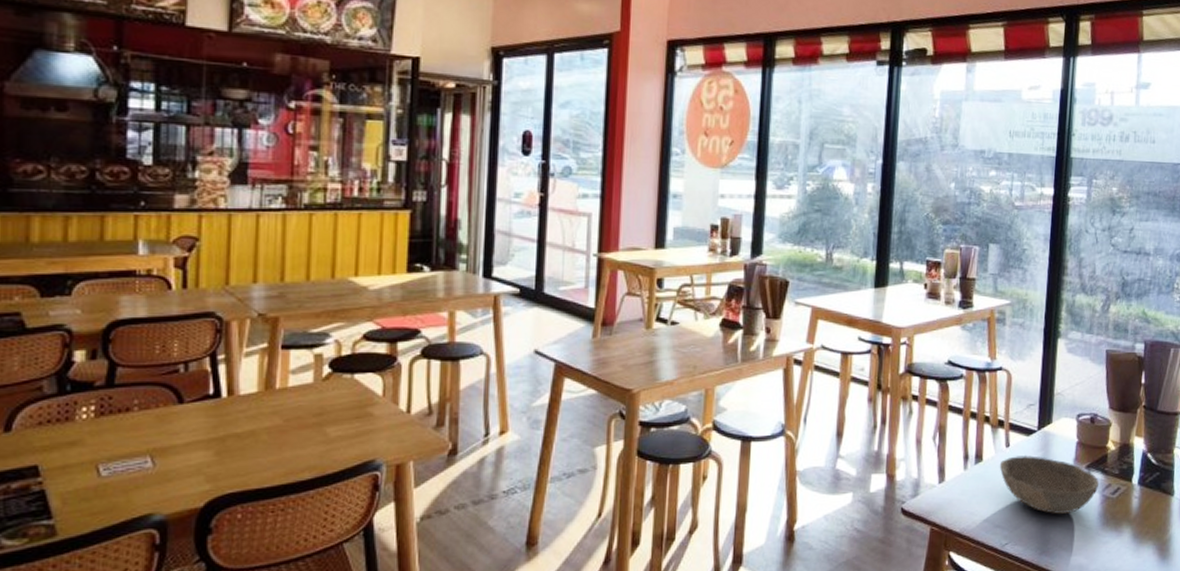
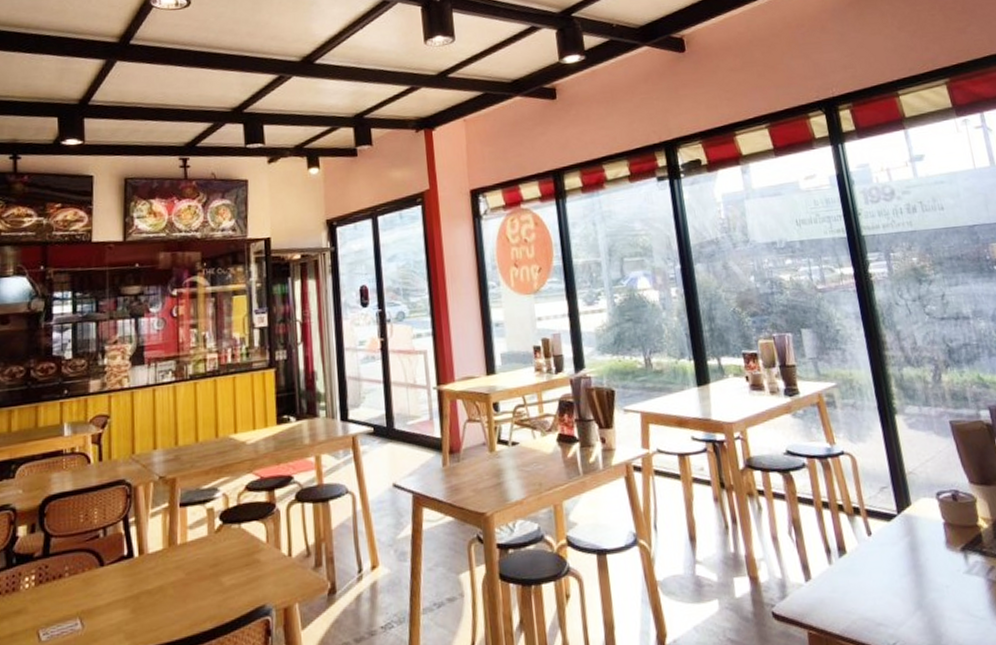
bowl: present [999,454,1100,515] -> none [865,542,981,606]

